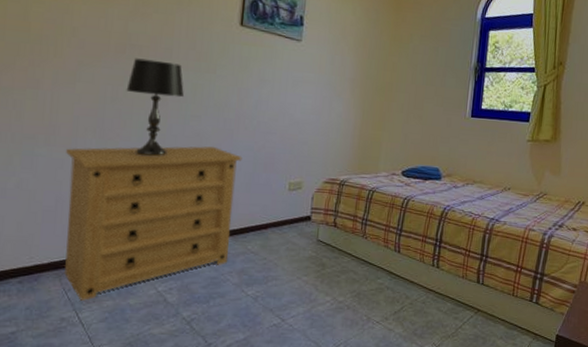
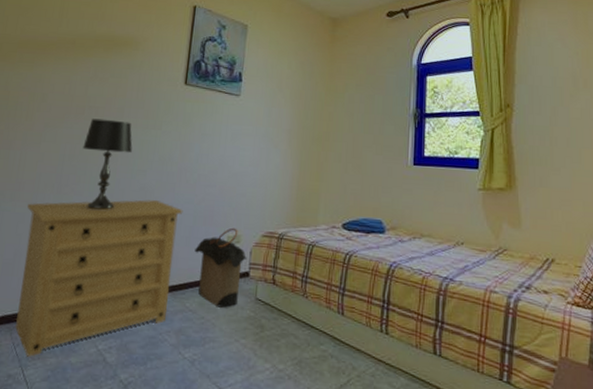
laundry hamper: none [255,174,310,249] -> present [195,227,248,308]

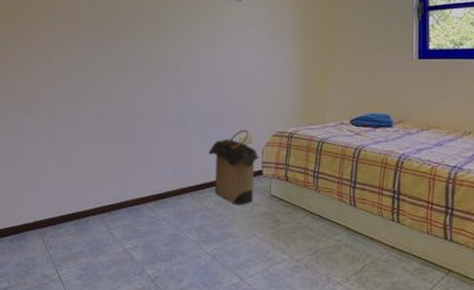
dresser: present [14,200,183,357] -> none [45,107,195,258]
table lamp: present [82,118,133,211] -> none [93,31,141,120]

